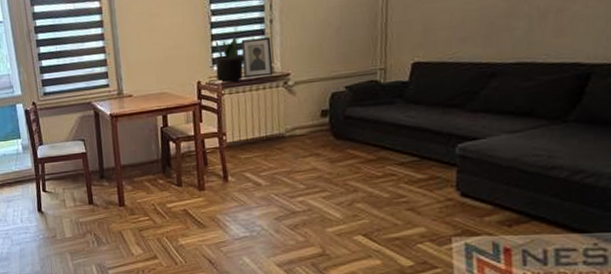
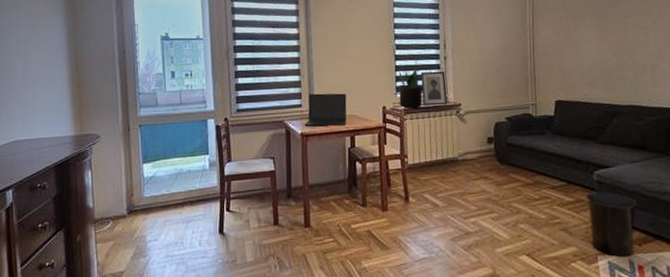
laptop: none [113,69,158,107] -> present [305,93,347,127]
waste bin: none [442,167,511,238] -> present [585,192,637,257]

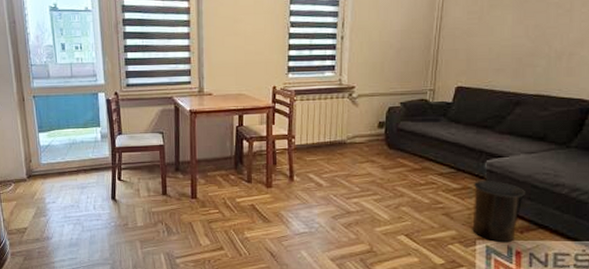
laptop: present [305,93,347,127] -> none [194,71,237,105]
planter: present [398,68,424,109] -> none [290,47,317,90]
picture frame: present [420,71,448,106] -> none [315,51,341,88]

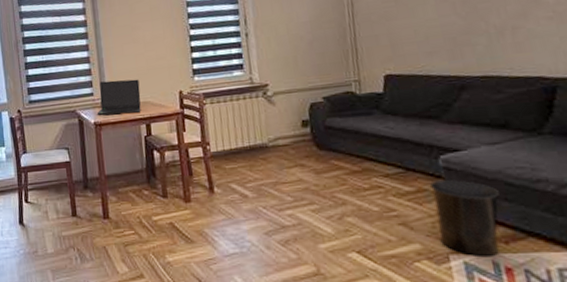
laptop: none [194,71,237,105] -> present [98,79,141,116]

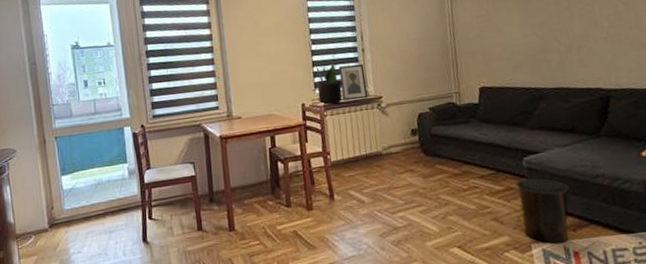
laptop: present [98,79,141,116] -> none [223,92,266,129]
planter: none [194,49,224,92] -> present [315,63,343,105]
picture frame: none [219,49,253,89] -> present [338,64,369,101]

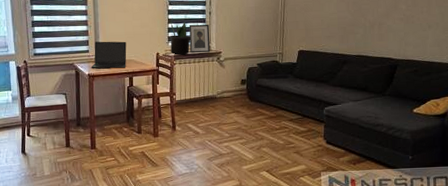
laptop: none [223,92,266,129] -> present [92,41,127,69]
waste bin: present [515,178,569,244] -> none [316,124,355,173]

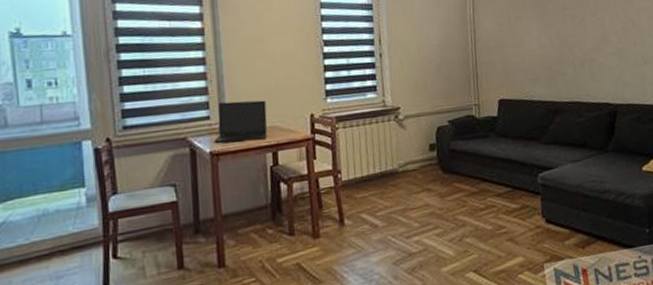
planter: present [170,21,192,55] -> none [327,67,358,116]
picture frame: present [189,24,211,53] -> none [353,70,385,112]

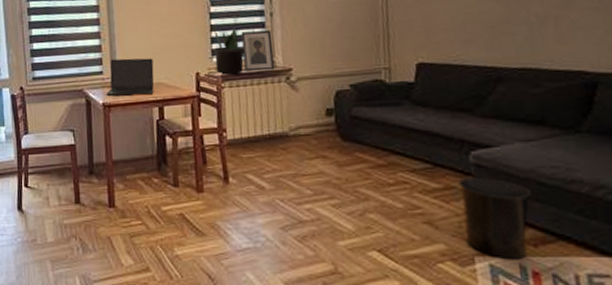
planter: none [327,67,358,116] -> present [214,27,246,75]
picture frame: none [353,70,385,112] -> present [241,30,275,72]
waste bin: none [530,195,579,262] -> present [457,178,531,259]

